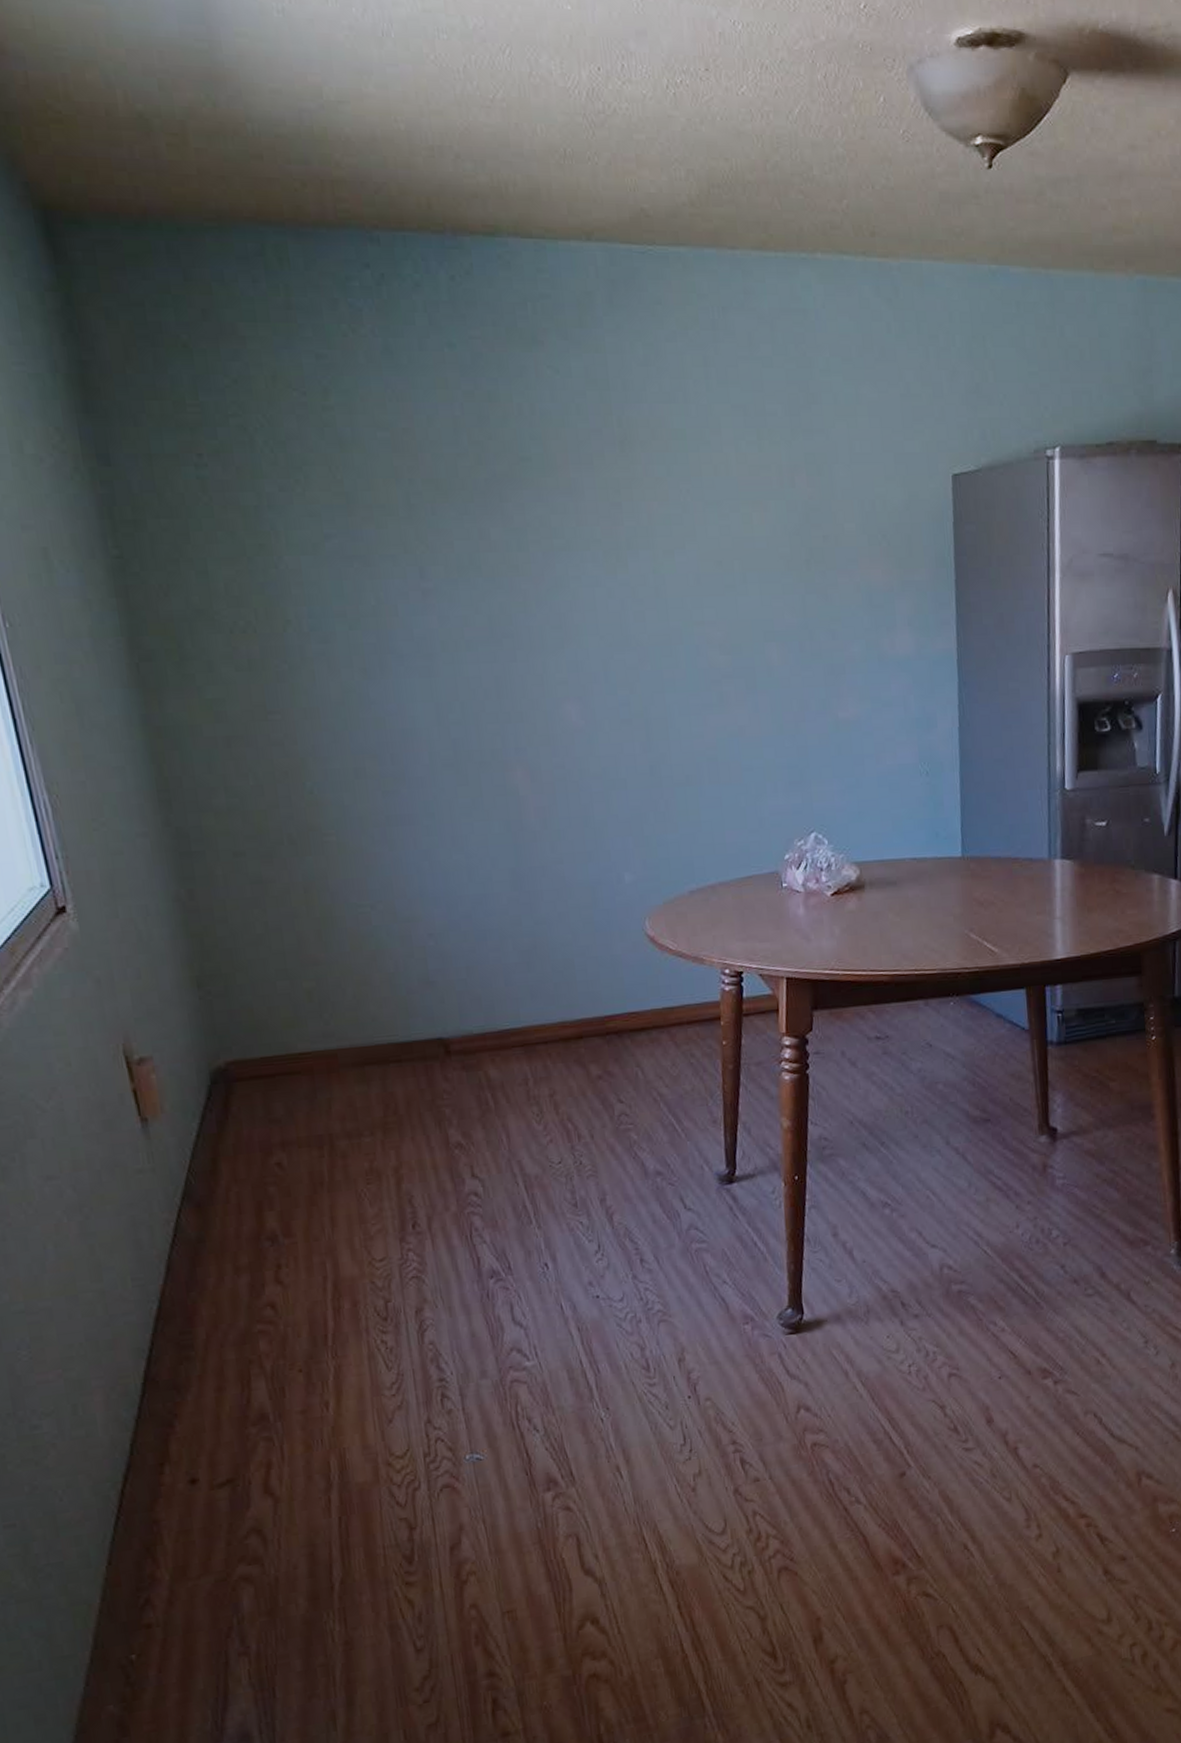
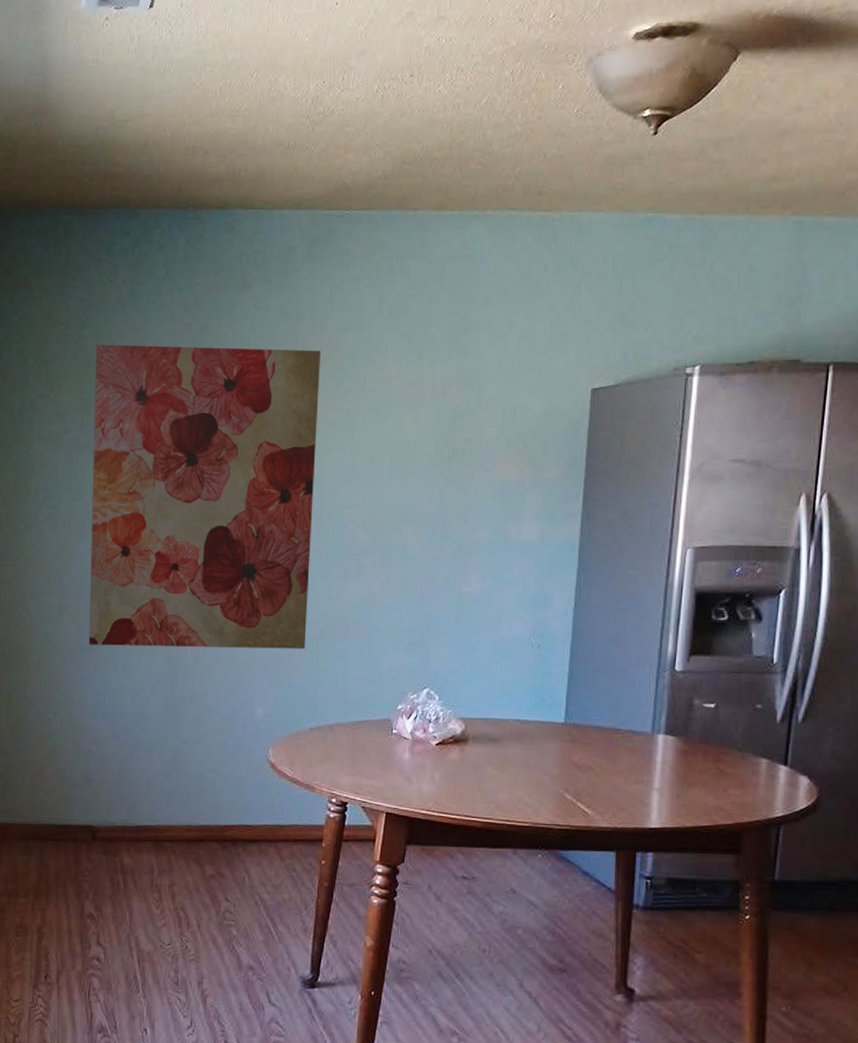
wall art: none [347,418,671,815] -> present [88,344,320,650]

